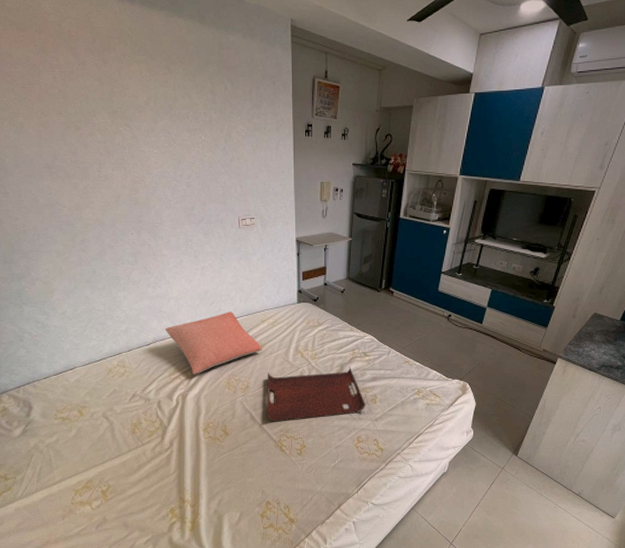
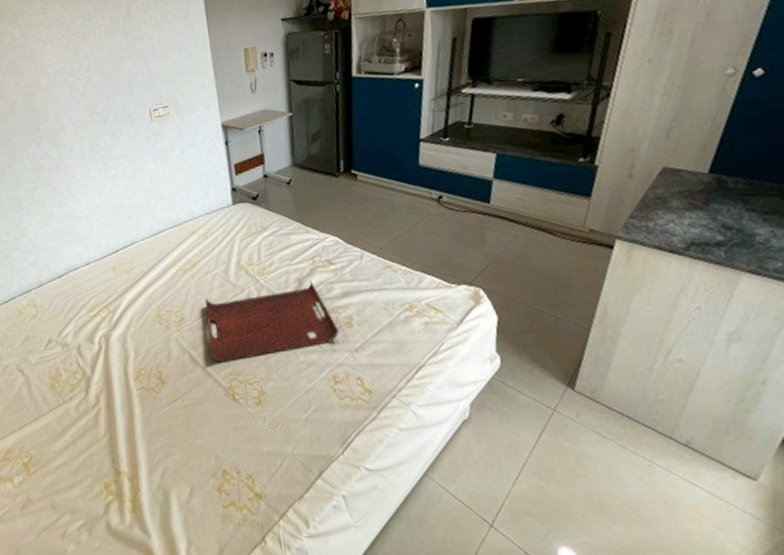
pillow: present [165,312,263,375] -> none [77,225,196,309]

